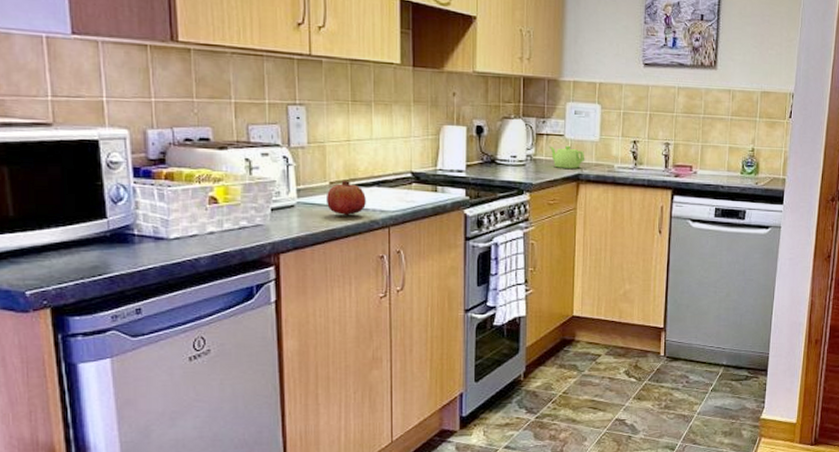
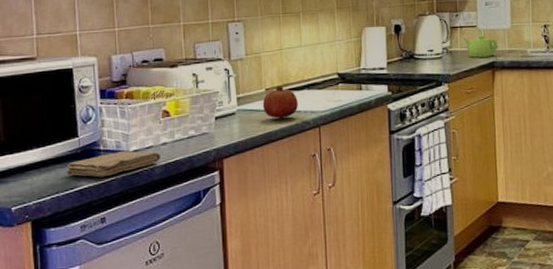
washcloth: none [92,238,208,265] -> present [66,151,162,178]

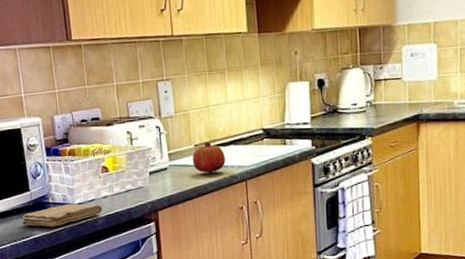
teapot: present [463,35,499,58] -> none [387,87,424,111]

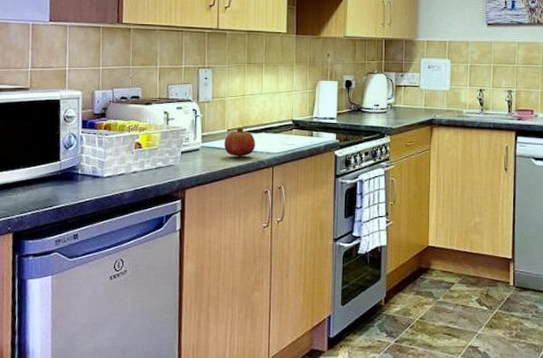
washcloth: present [21,204,103,228] -> none [46,176,132,198]

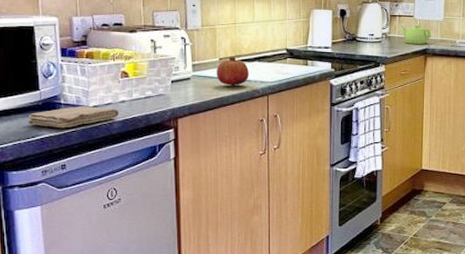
washcloth: none [46,176,132,198] -> present [27,106,120,128]
teapot: none [406,95,438,114] -> present [401,24,432,44]

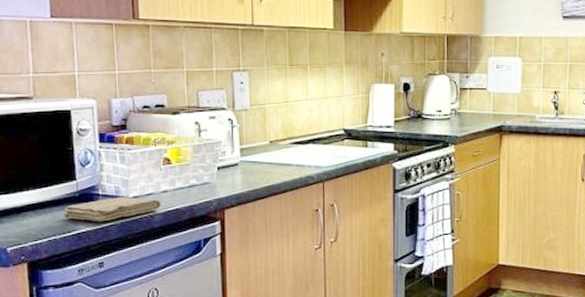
fruit: present [216,56,249,87] -> none [266,138,302,173]
teapot: present [401,24,432,44] -> none [472,98,508,120]

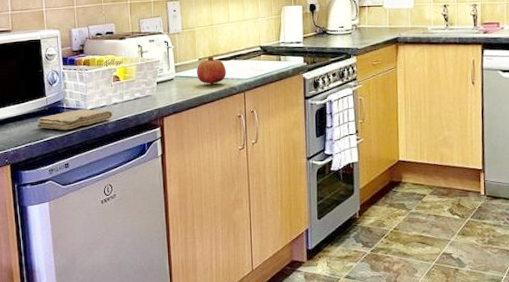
fruit: none [266,138,302,173] -> present [196,56,226,85]

